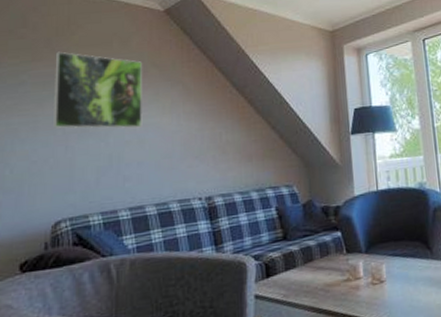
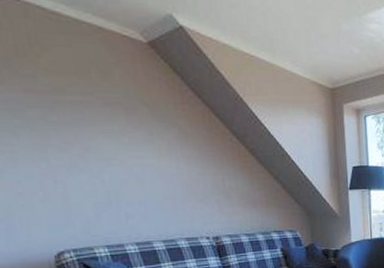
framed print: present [52,51,144,129] -> none [21,75,139,168]

